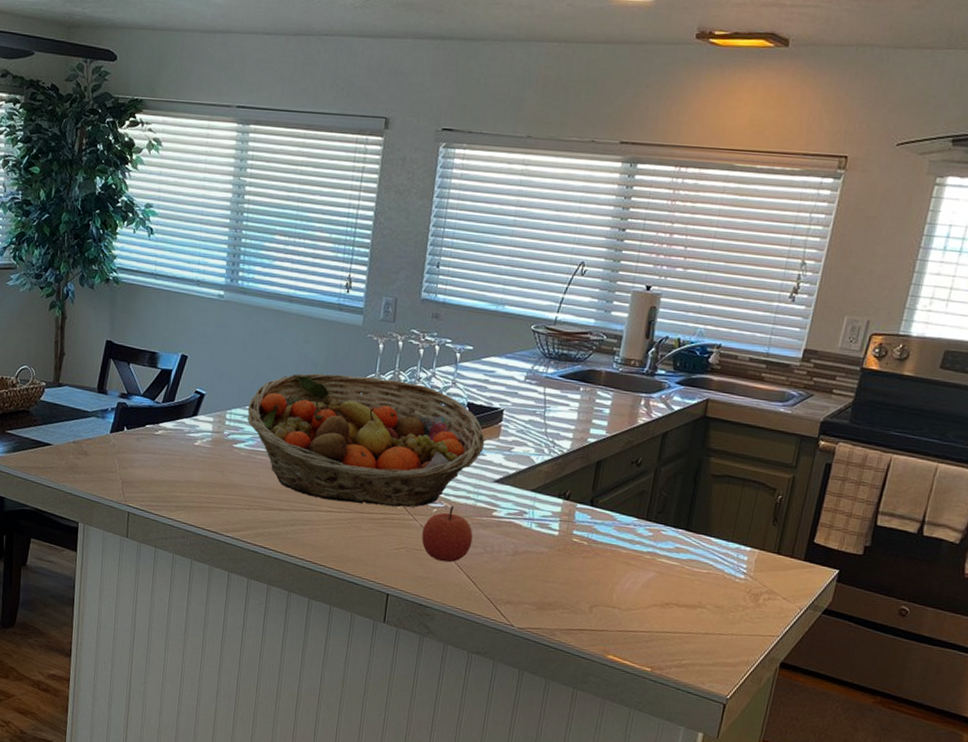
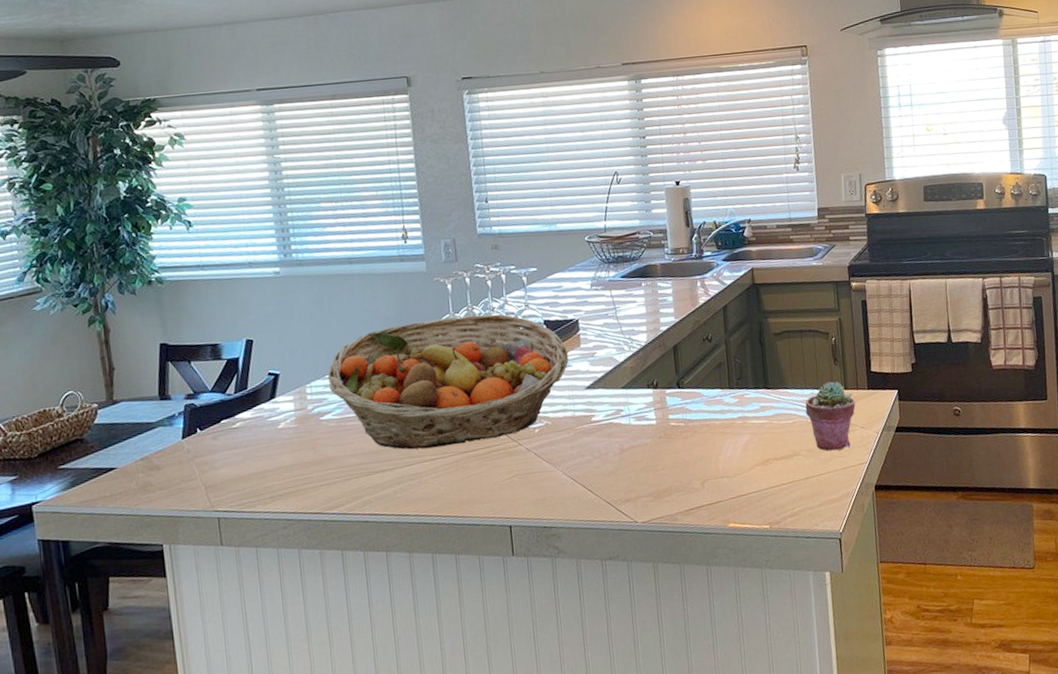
apple: present [421,506,473,563] -> none [529,422,580,479]
potted succulent: none [723,540,785,615] -> present [805,381,856,451]

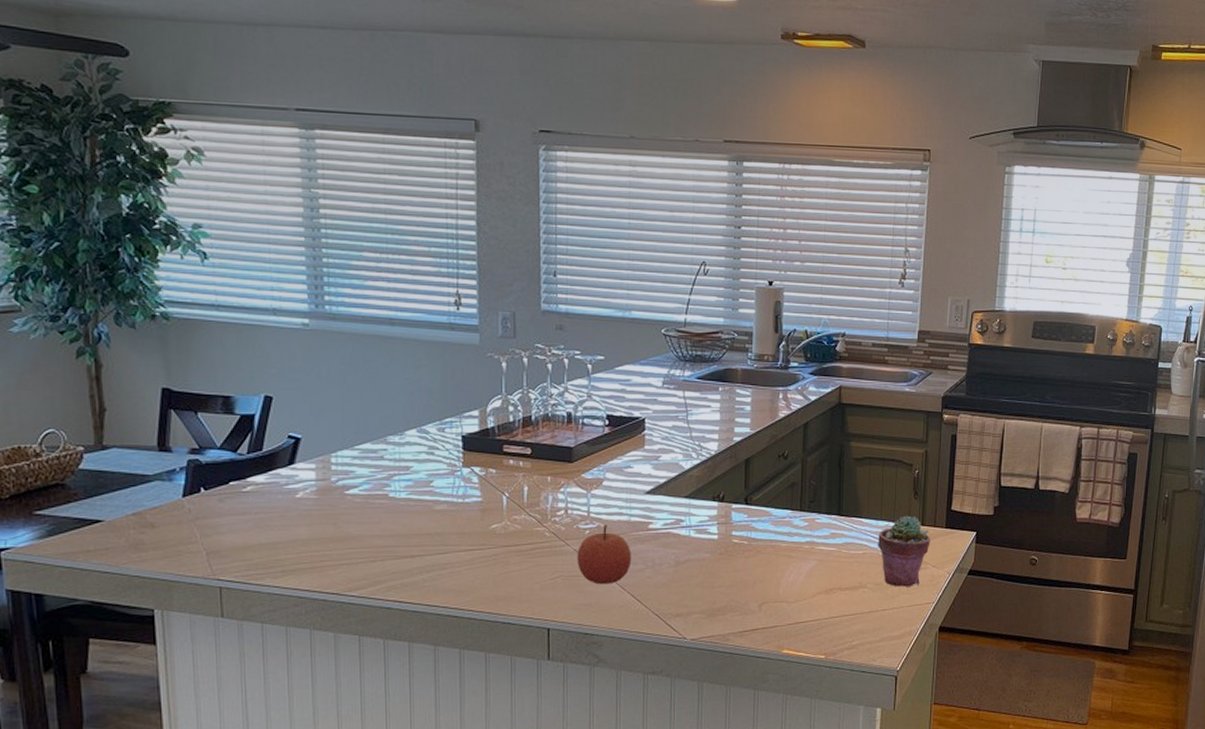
fruit basket: present [327,314,569,450] -> none [356,398,631,538]
apple: none [529,422,580,479] -> present [577,525,632,585]

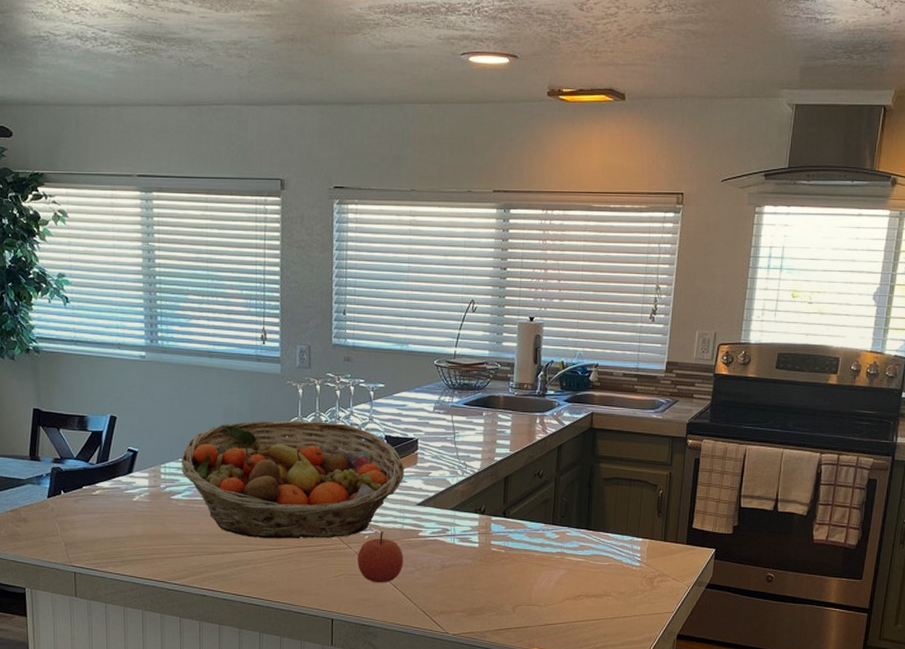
fruit basket: none [356,398,631,538] -> present [181,420,405,539]
potted succulent: present [877,515,930,587] -> none [621,531,672,597]

